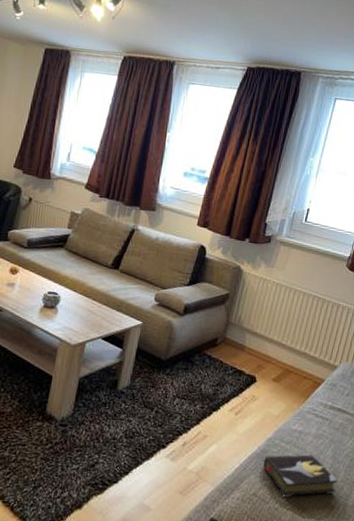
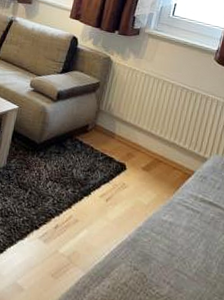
hardback book: present [262,454,337,498] -> none [132,245,210,291]

